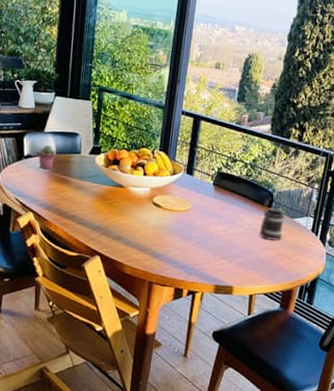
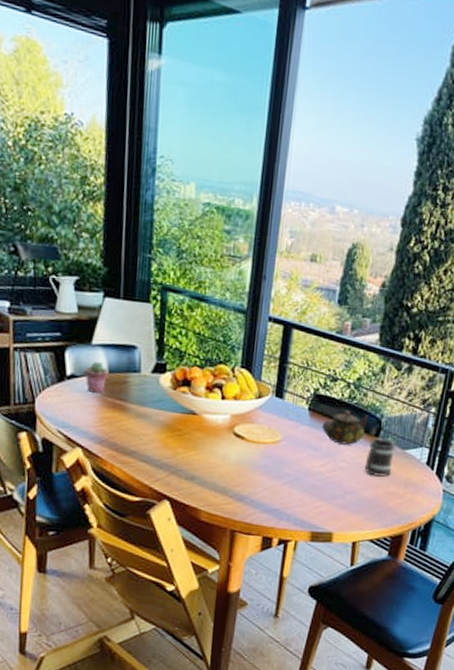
teapot: none [224,185,263,214] -> present [322,410,369,445]

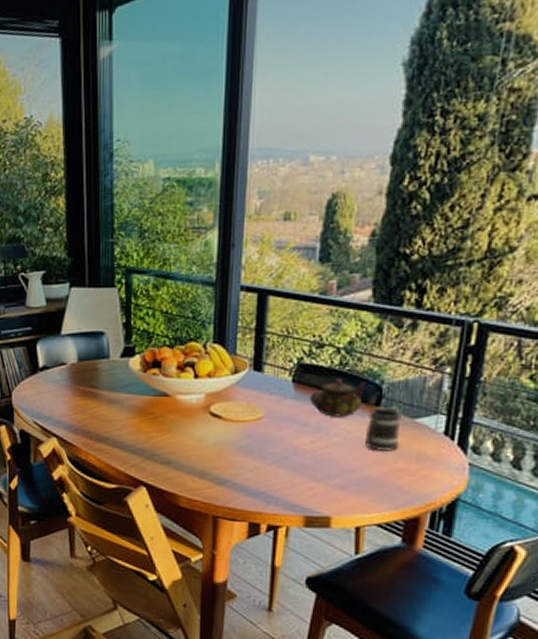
potted succulent: present [84,361,108,393] -> none [56,351,78,382]

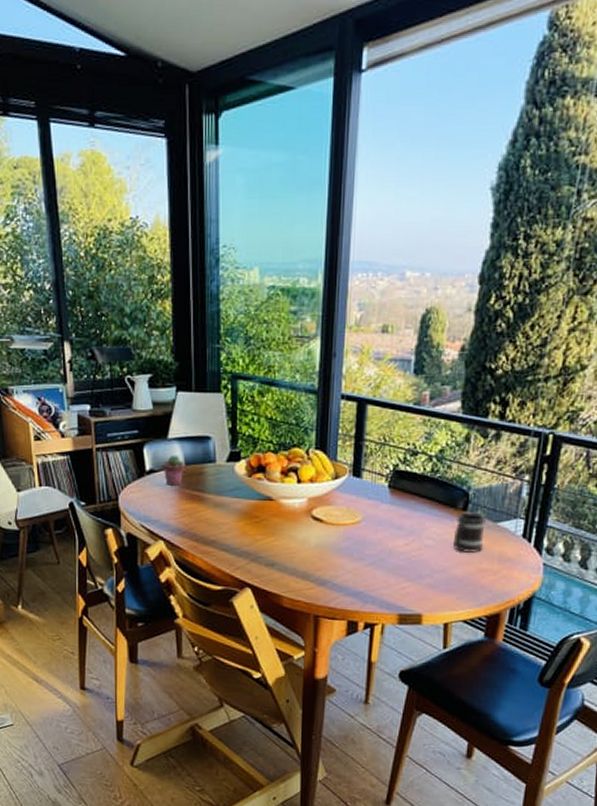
potted succulent: none [56,351,78,382] -> present [162,454,185,486]
teapot: present [310,378,366,417] -> none [404,485,455,521]

